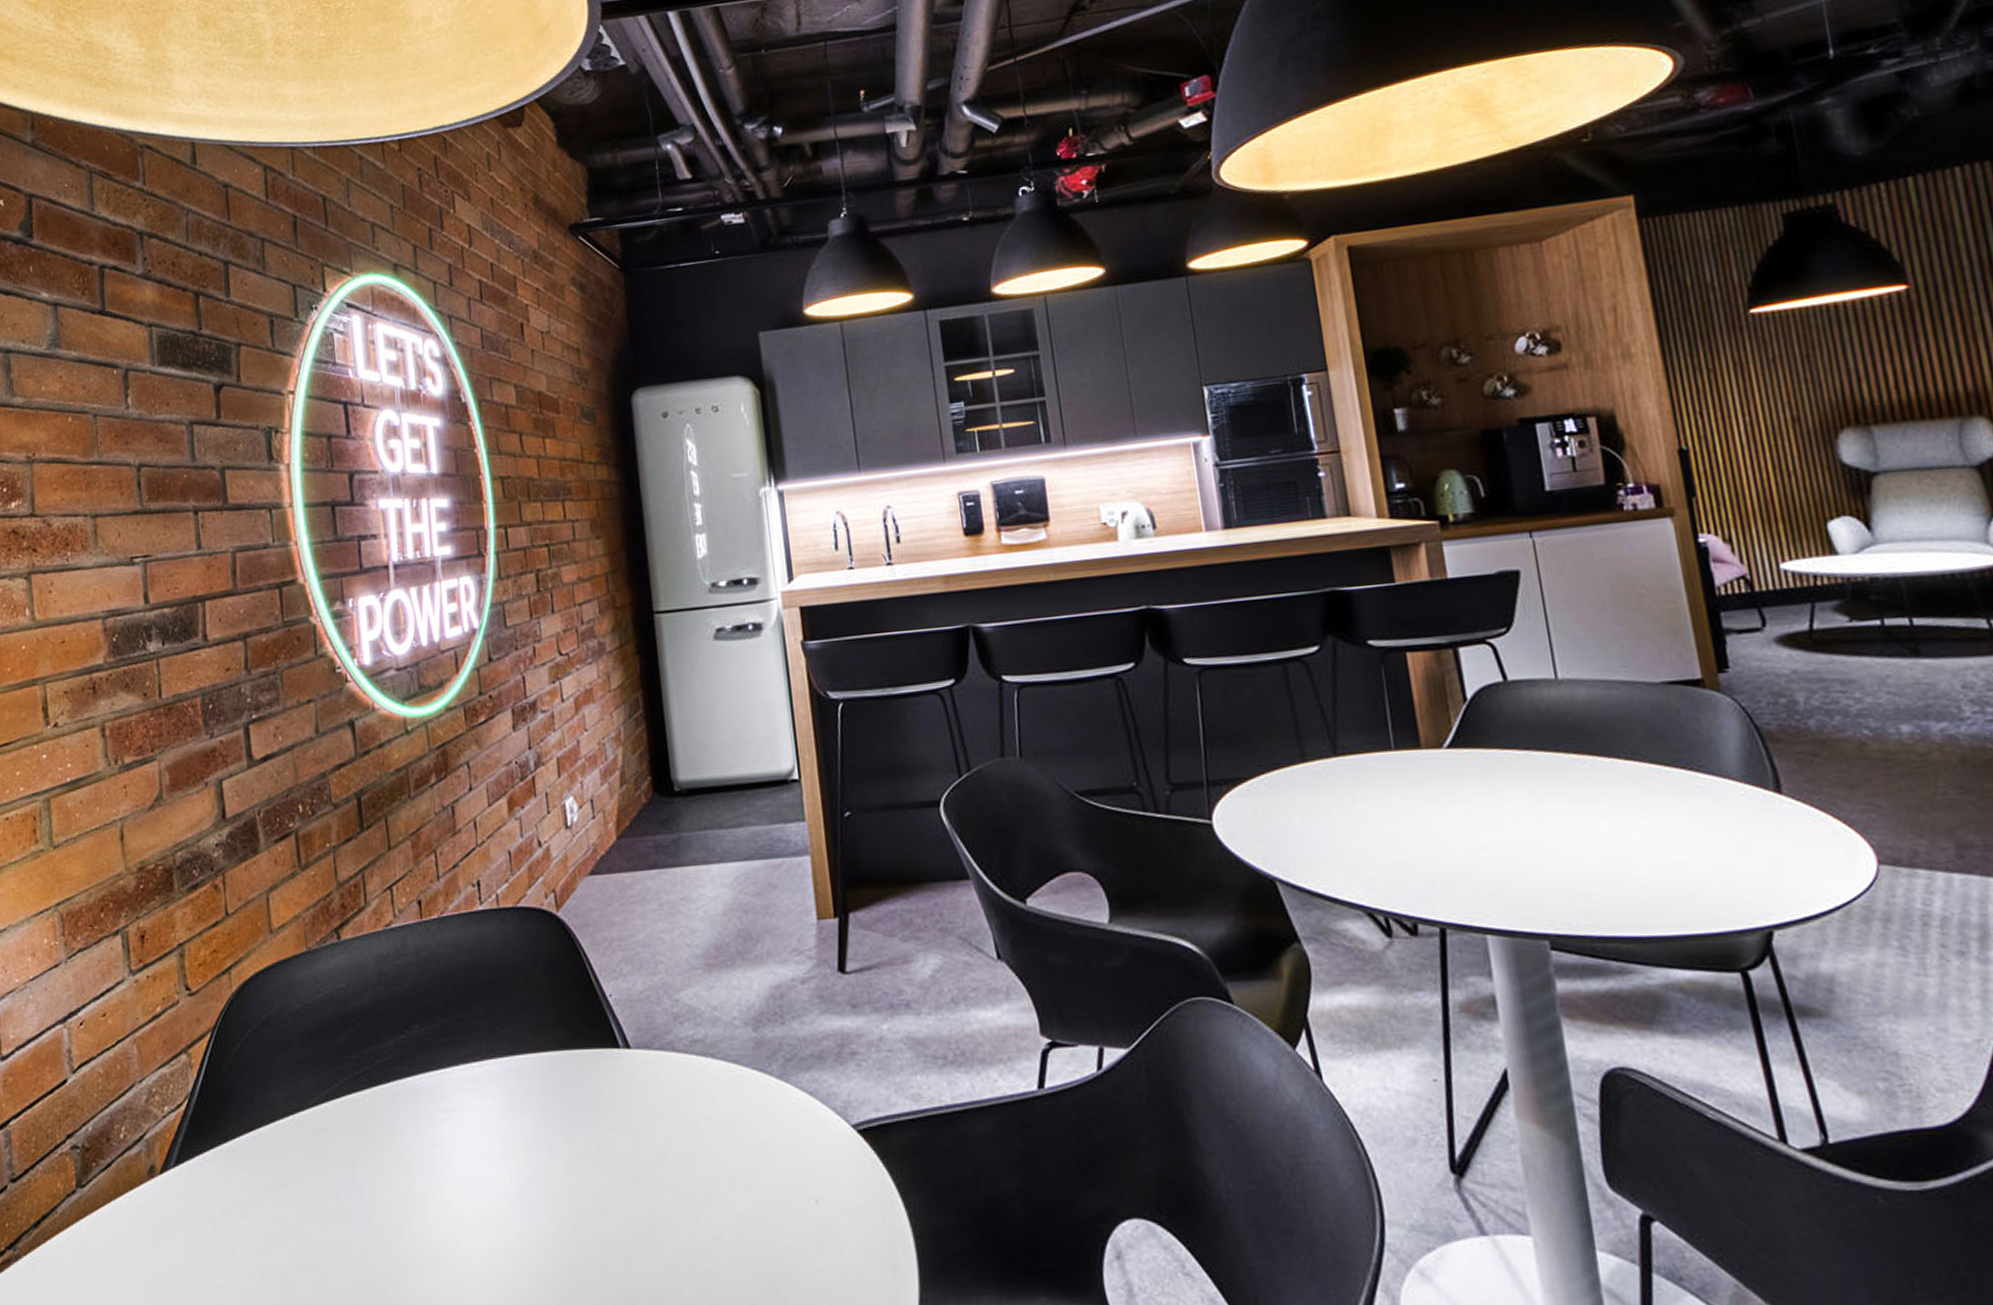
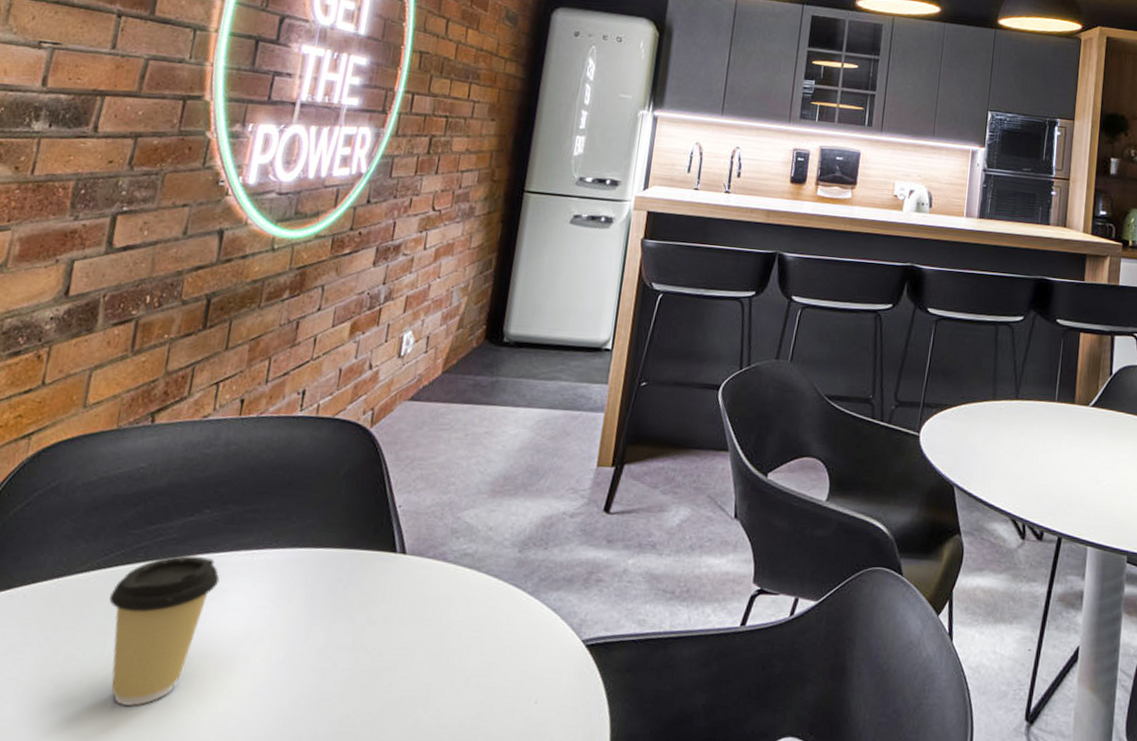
coffee cup: none [346,1076,447,1241] -> present [109,555,220,706]

